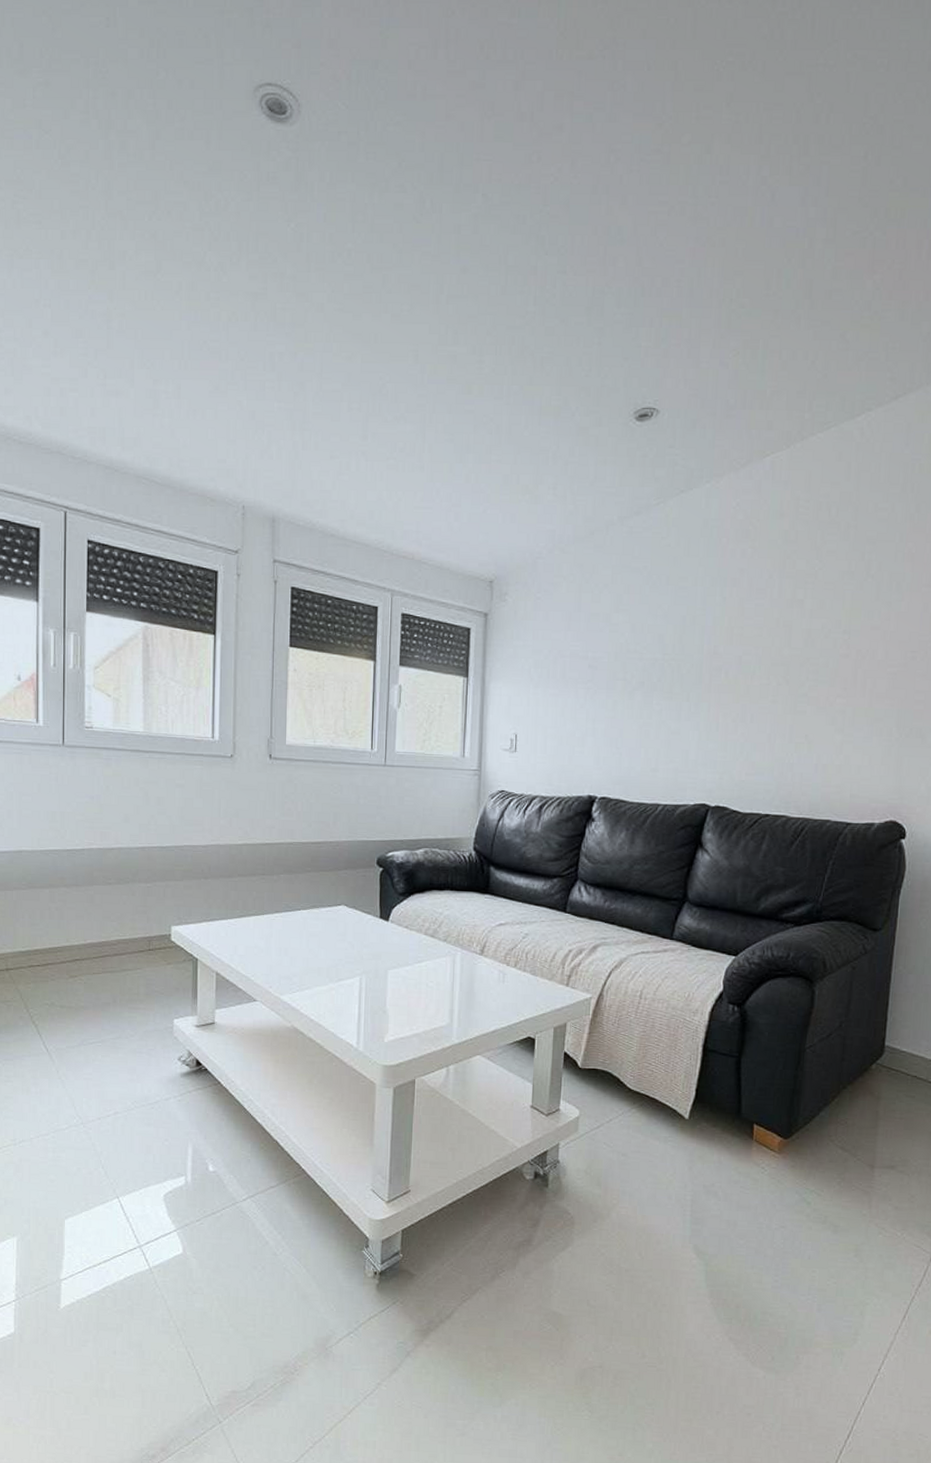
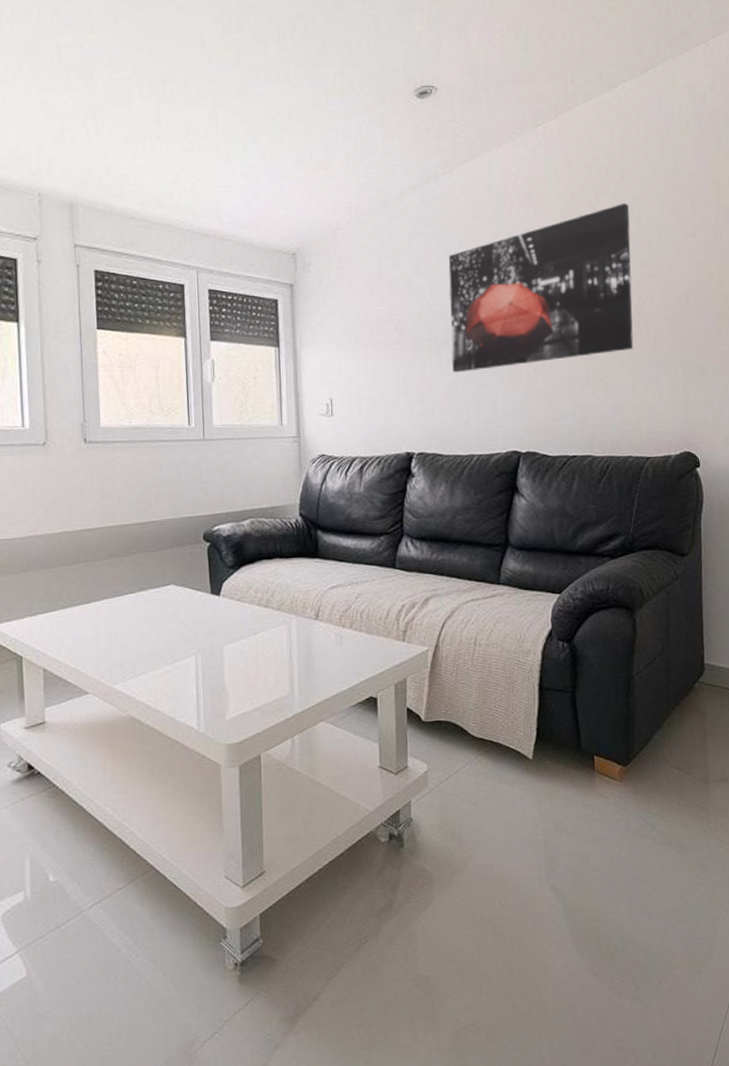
wall art: none [645,545,858,718] -> present [448,202,634,373]

